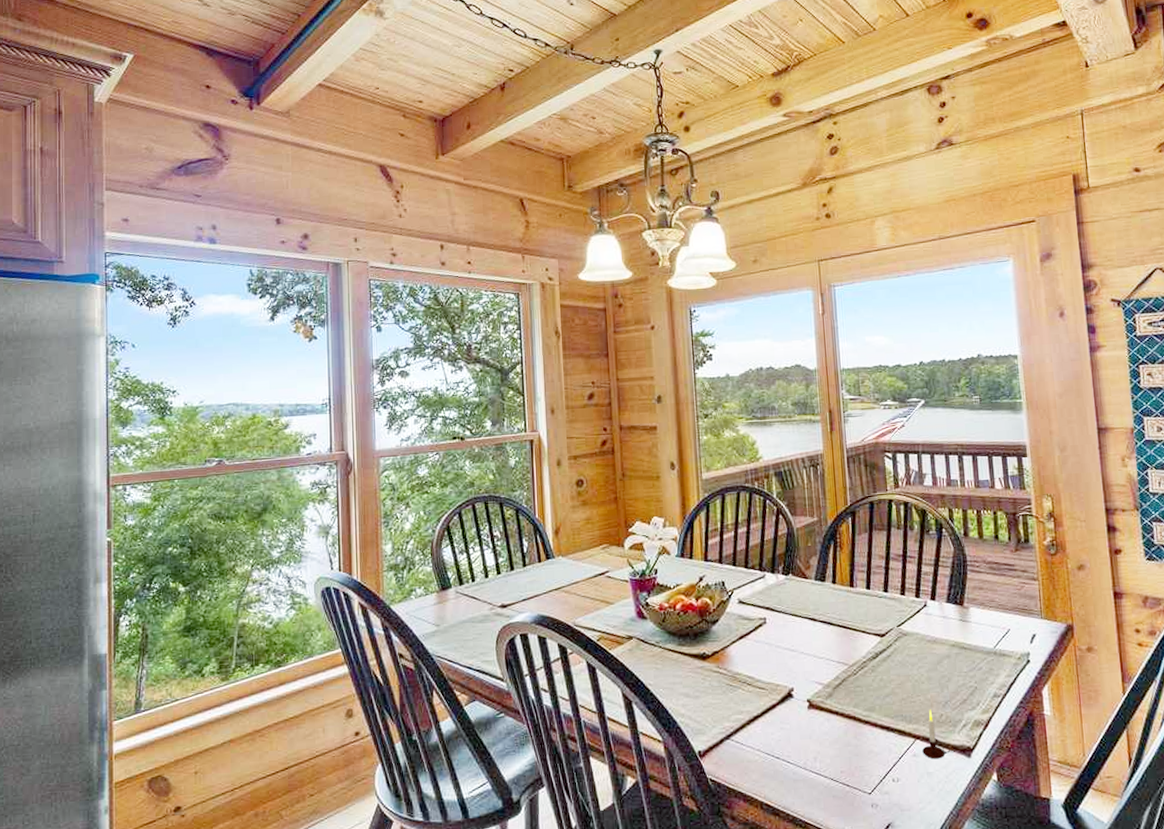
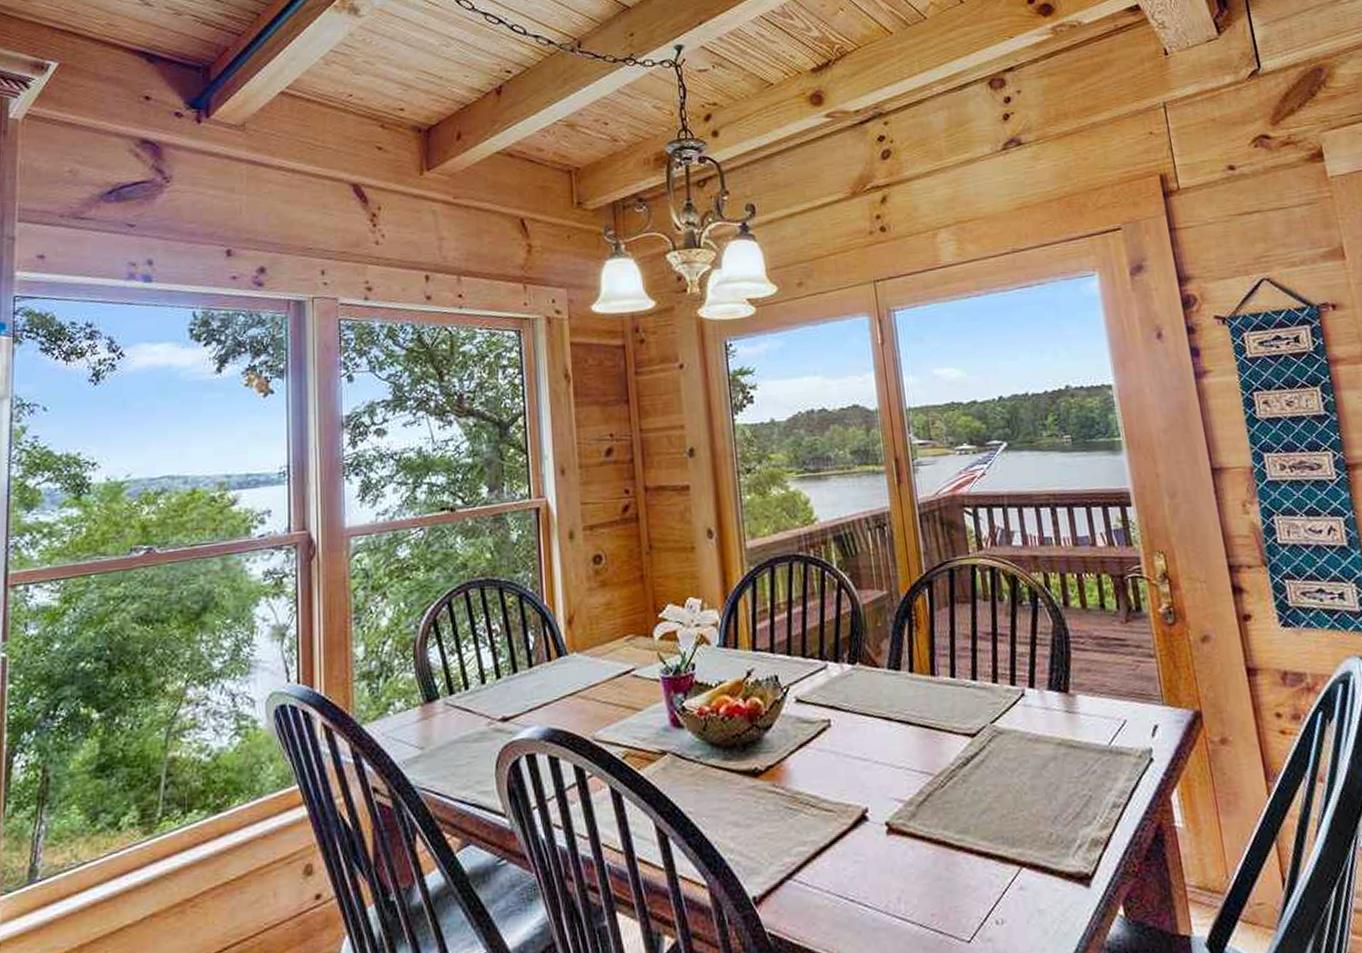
candle: present [922,709,951,759] -> none [1030,827,1066,892]

